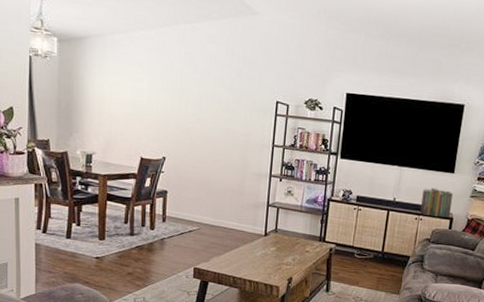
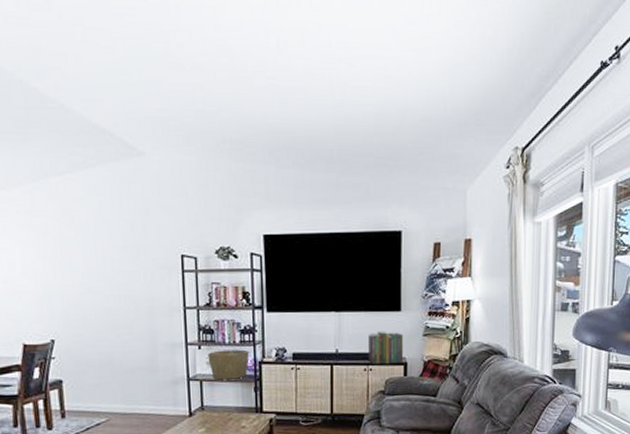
basket: none [286,185,321,211] -> present [207,349,250,380]

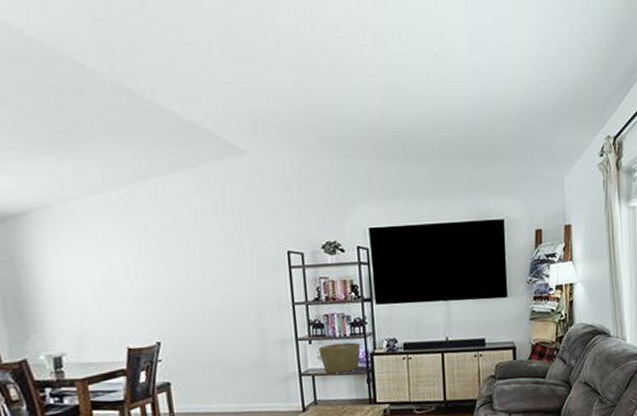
books: present [368,331,404,364] -> none [477,317,513,350]

